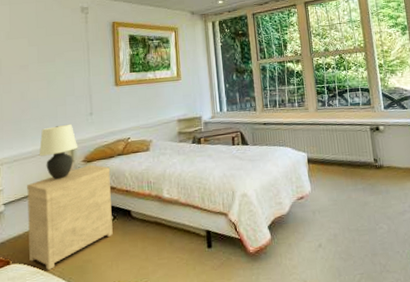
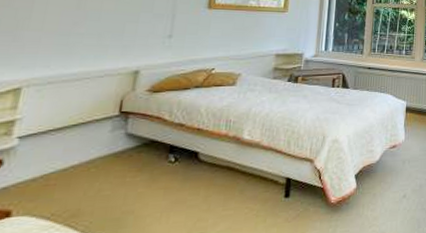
side table: present [27,164,113,270] -> none [42,95,182,224]
table lamp: present [39,123,78,180] -> none [86,45,145,110]

